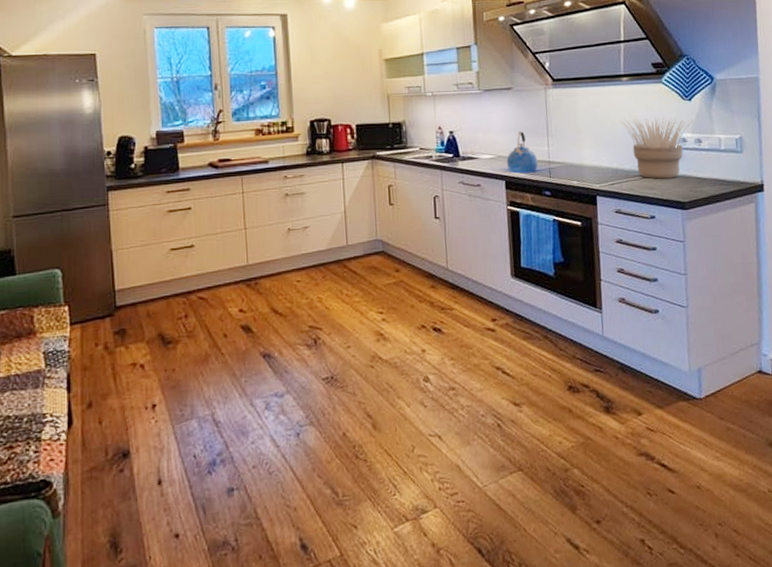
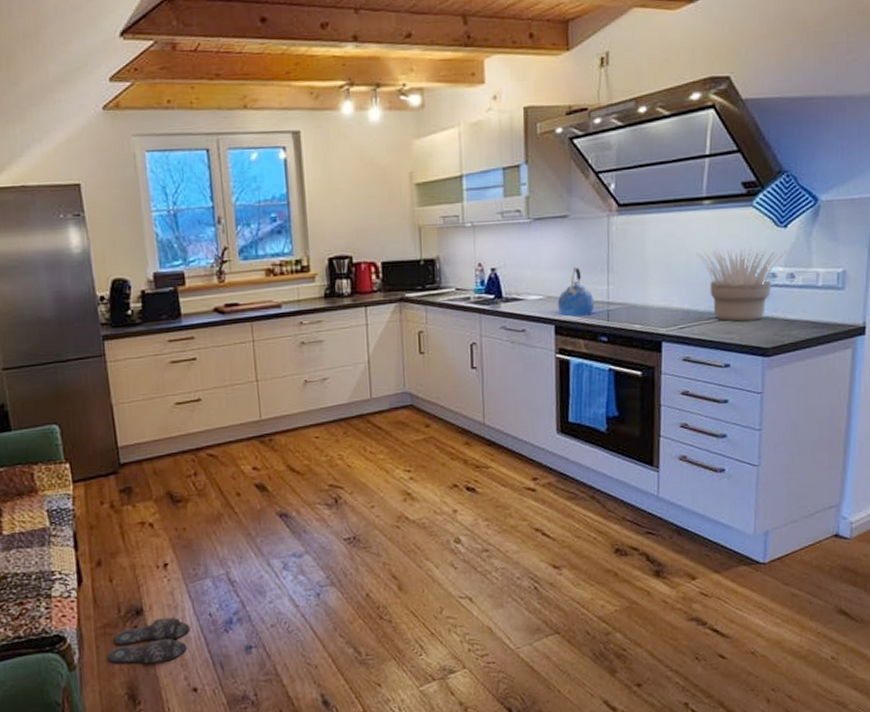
slippers: none [91,460,175,510] -> present [106,617,190,664]

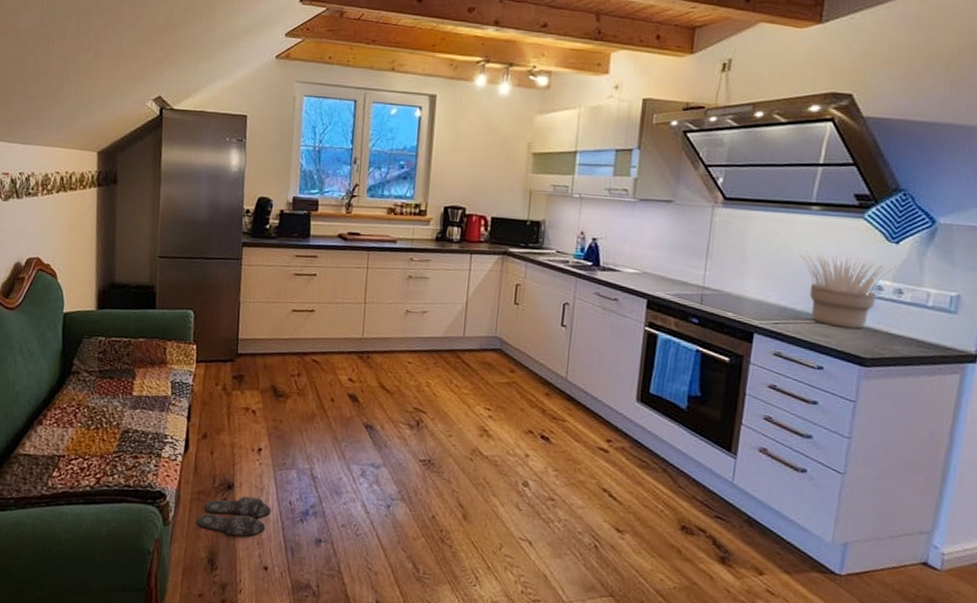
kettle: present [557,267,595,317] -> none [651,249,690,296]

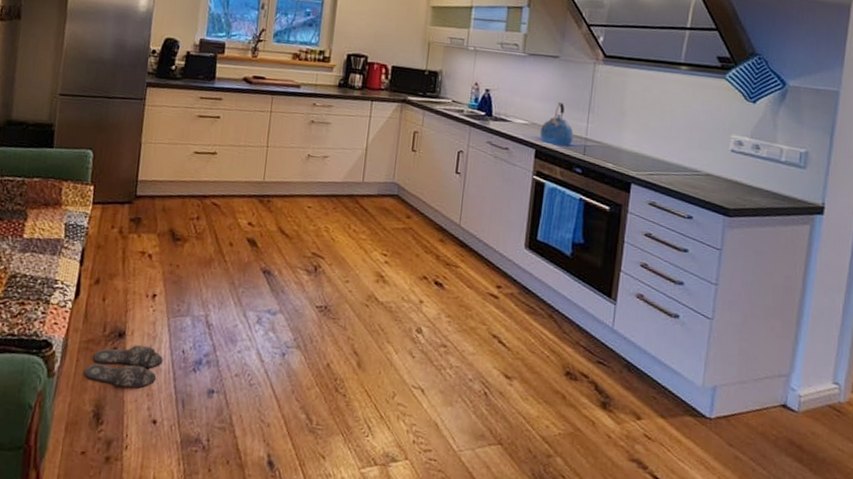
kettle: none [651,249,690,296] -> present [539,102,574,147]
potted plant: present [798,251,897,329] -> none [669,108,755,181]

